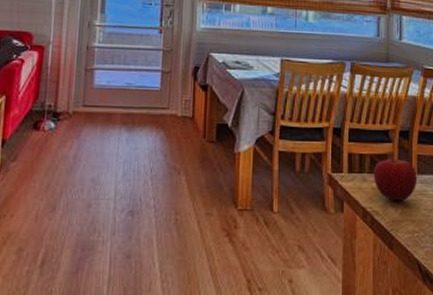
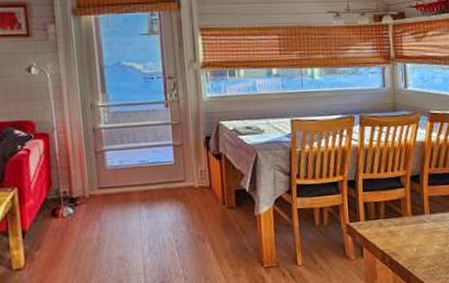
fruit: present [373,154,418,201] -> none [388,199,430,241]

